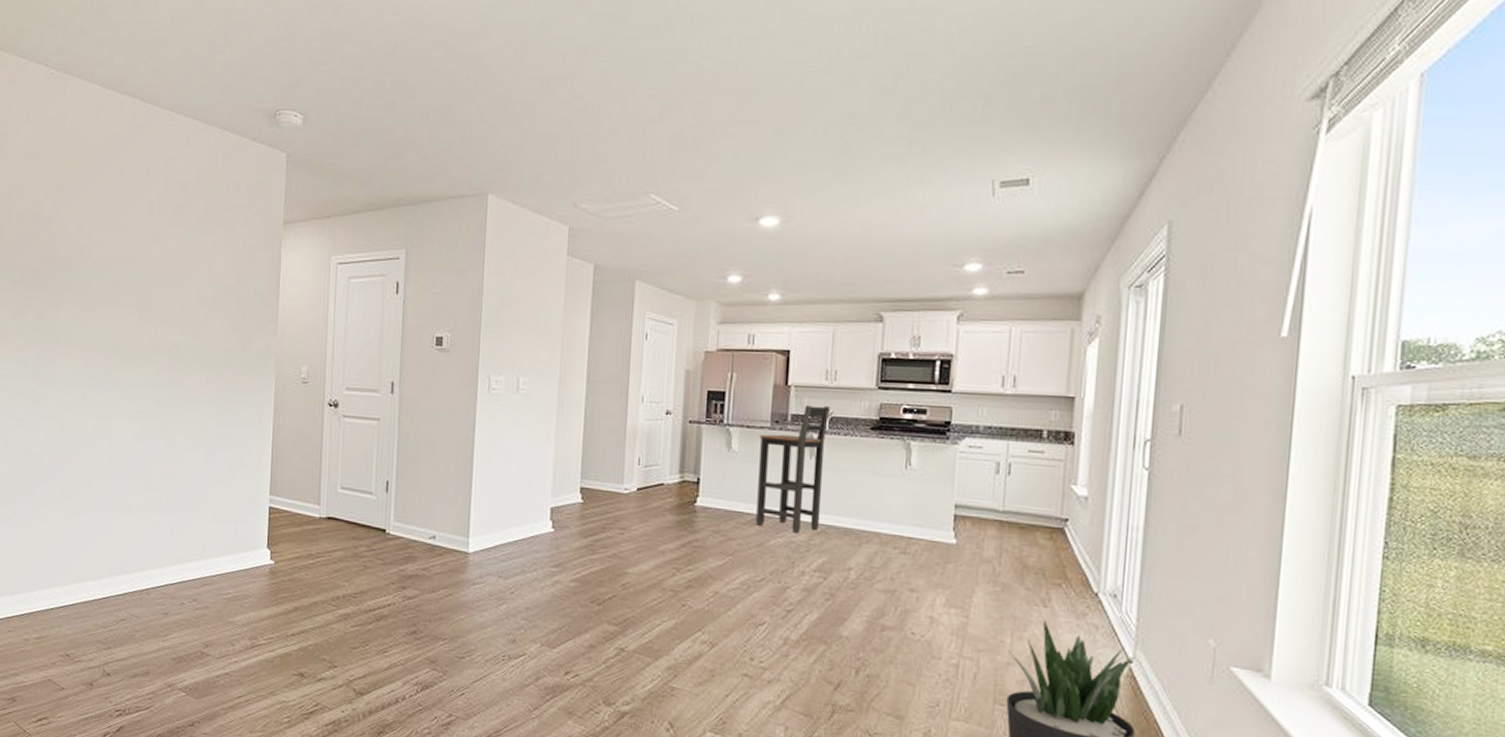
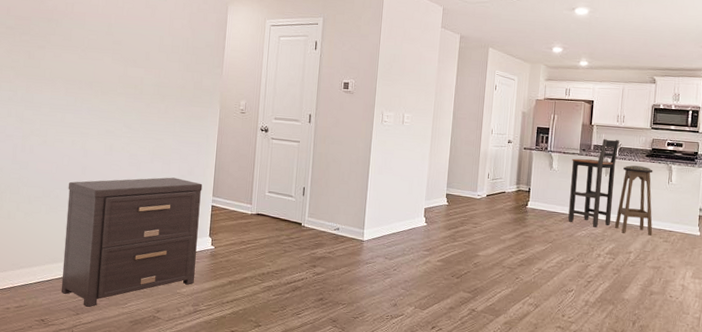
side table: none [88,470,257,639] -> present [61,177,203,307]
stool: none [824,443,883,545] -> present [614,165,653,236]

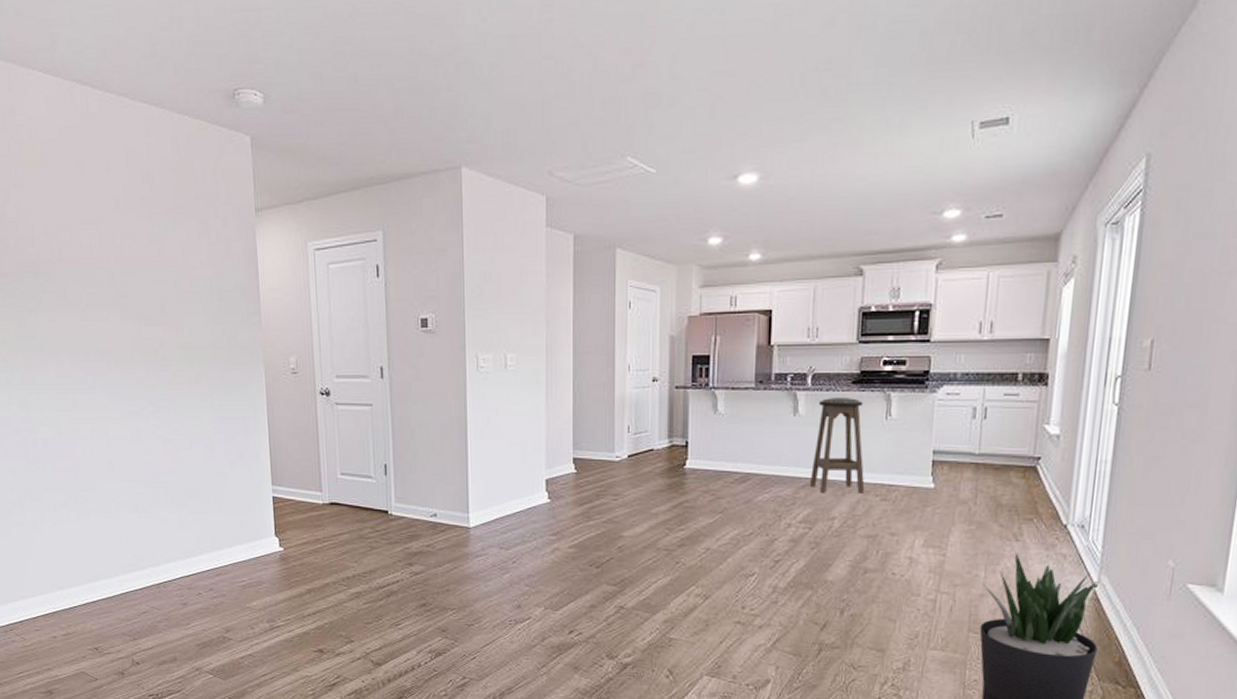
side table: present [61,177,203,307] -> none [96,465,265,630]
bar stool: present [568,139,620,228] -> none [743,363,813,488]

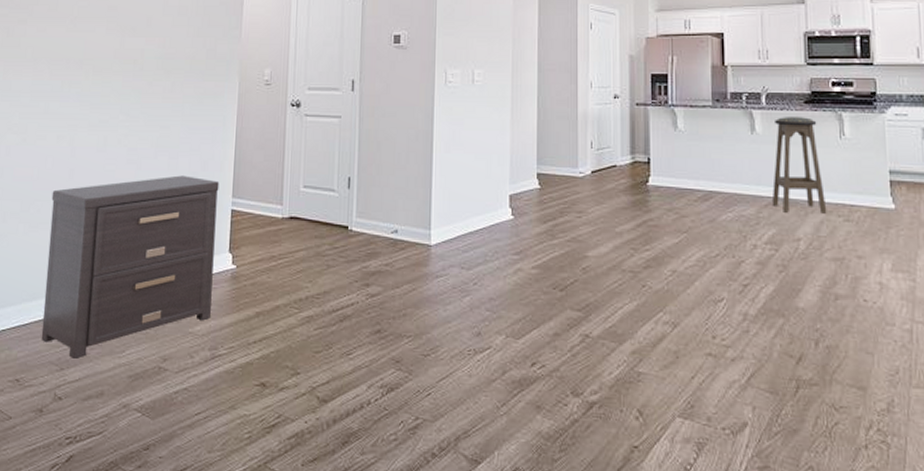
side table: none [96,465,265,630] -> present [41,175,219,358]

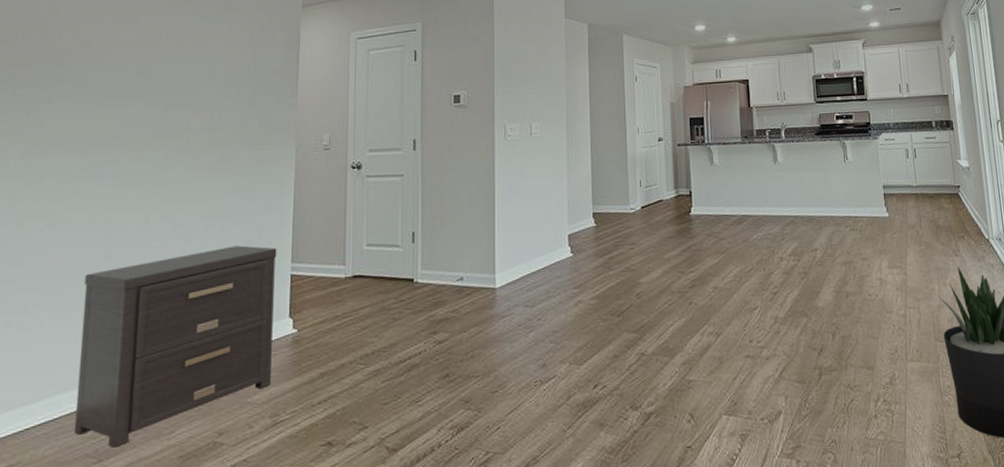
stool: present [771,117,827,214] -> none [793,146,837,228]

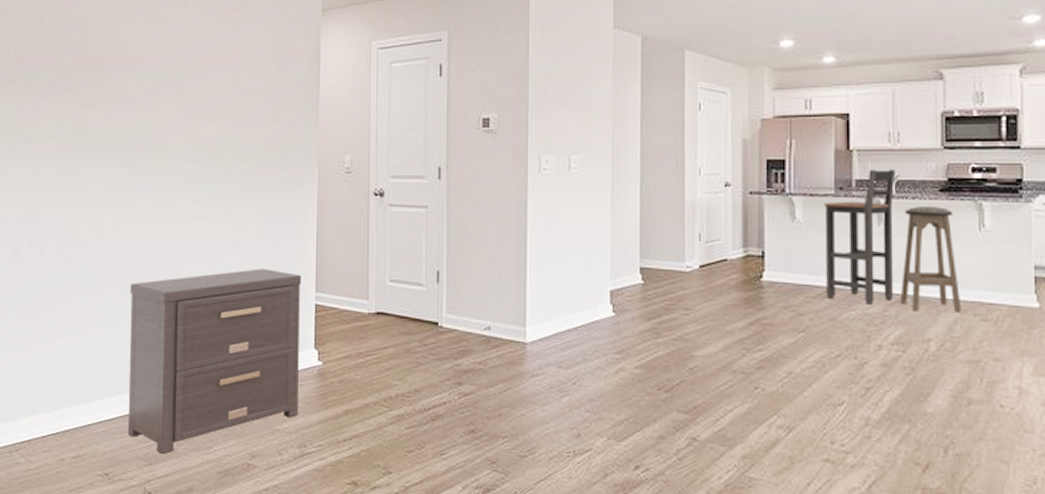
bar stool: none [734,120,789,226] -> present [824,169,896,305]
stool: none [793,146,837,228] -> present [899,207,962,313]

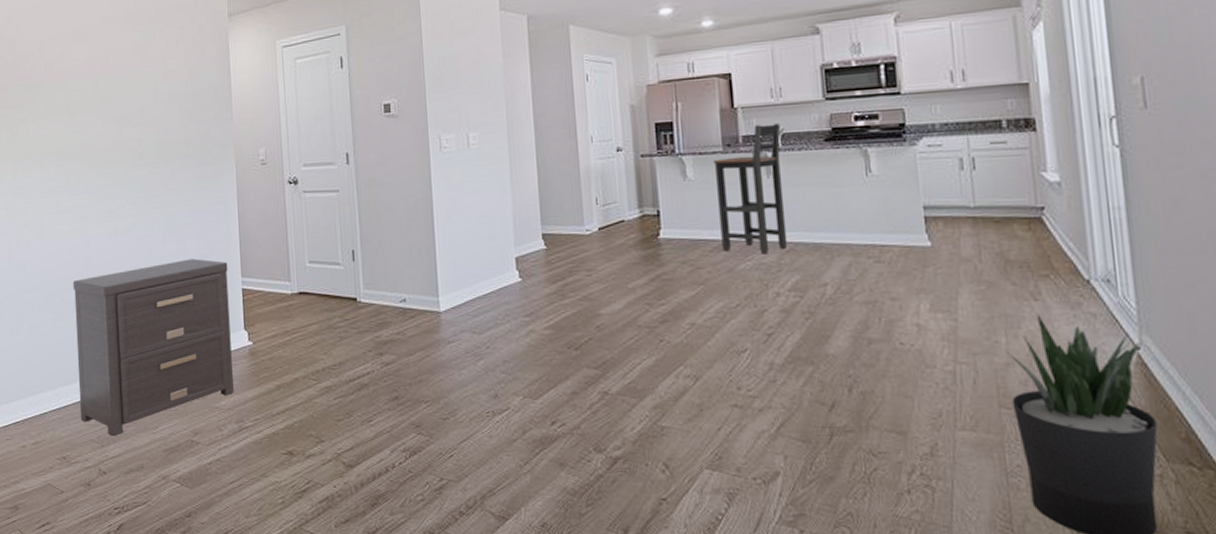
stool: present [899,207,962,313] -> none [793,156,856,258]

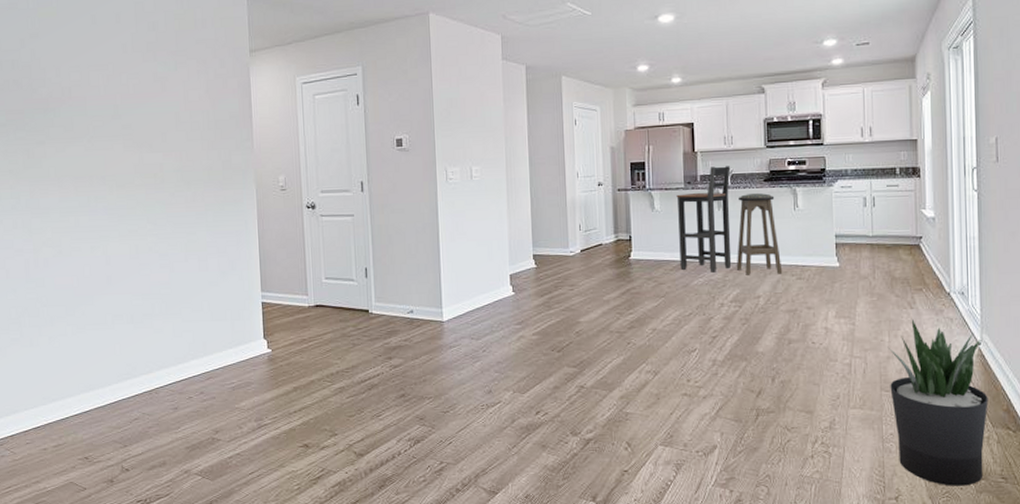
side table: present [73,258,234,436] -> none [93,275,253,436]
stool: none [793,156,856,258] -> present [736,193,783,275]

